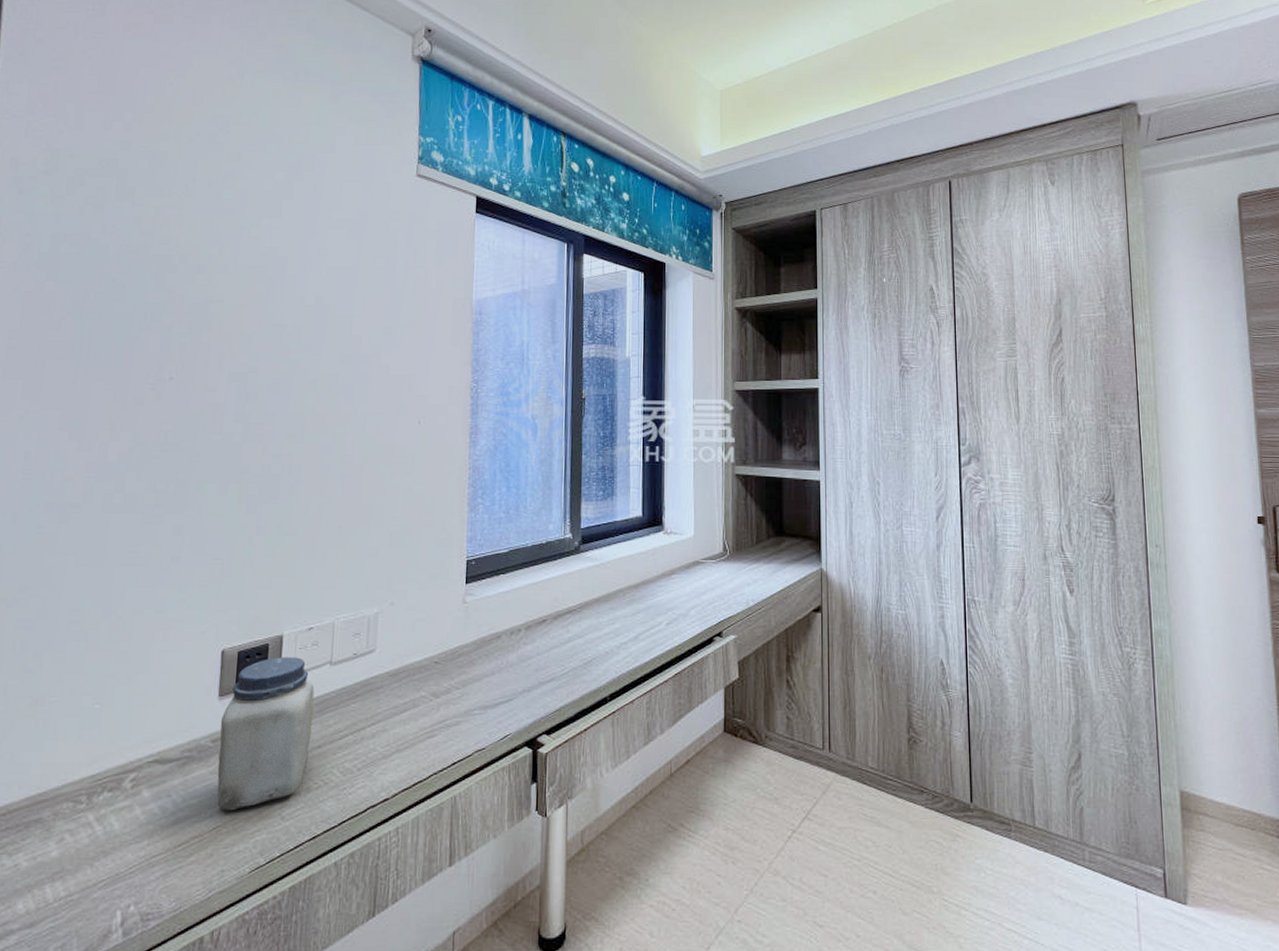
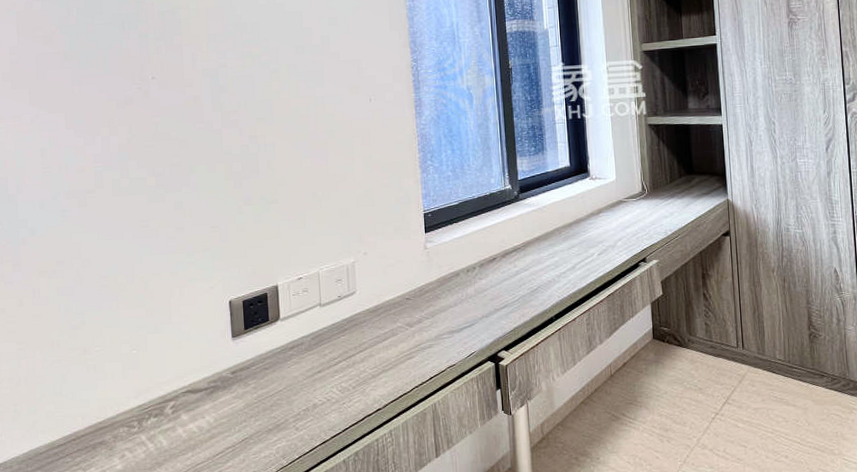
jar: present [217,657,315,811] -> none [236,302,312,426]

